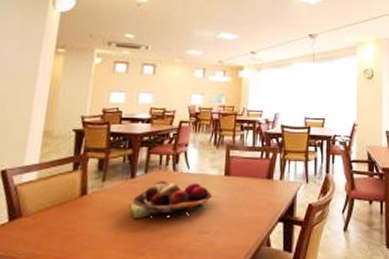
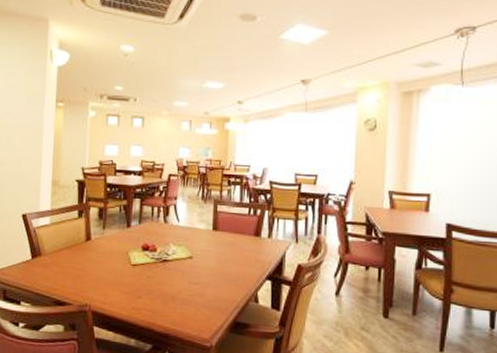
fruit basket: present [132,181,212,216] -> none [129,232,201,266]

